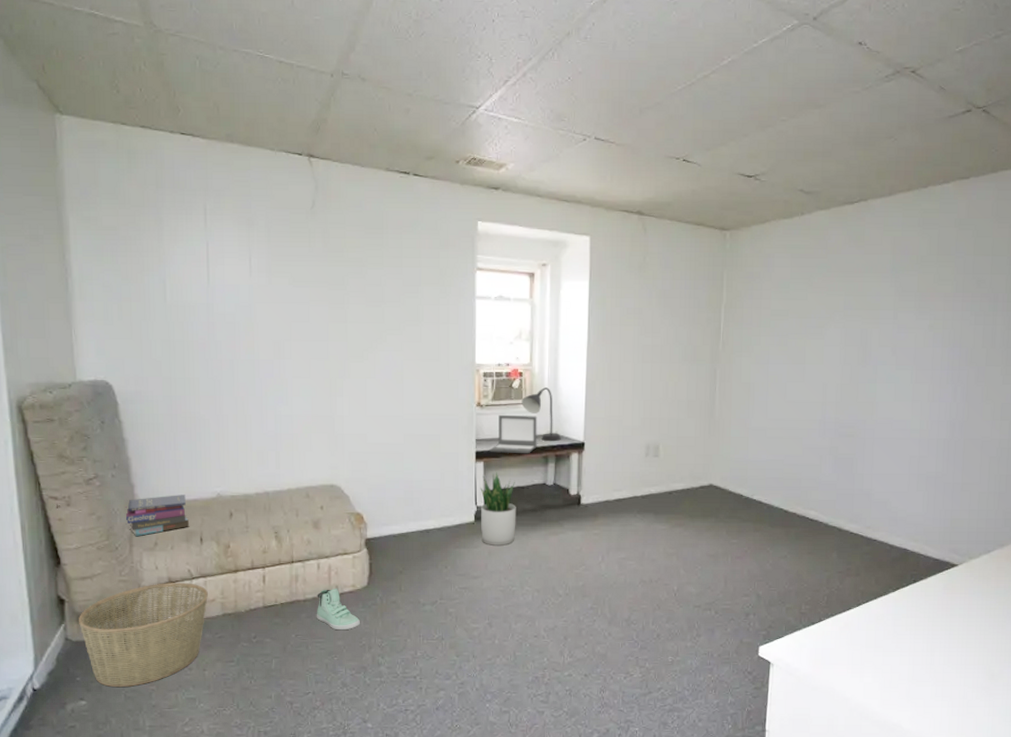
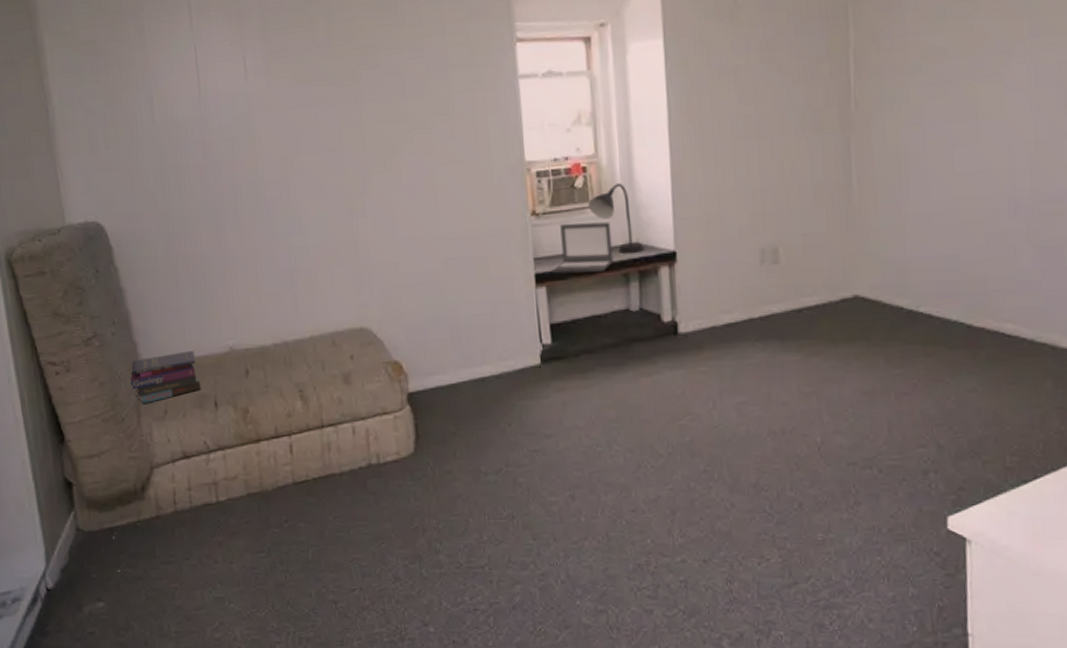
basket: present [79,583,209,688] -> none [89,457,230,586]
sneaker: present [316,588,360,631] -> none [354,457,409,510]
planter: present [480,472,516,546] -> none [544,298,595,394]

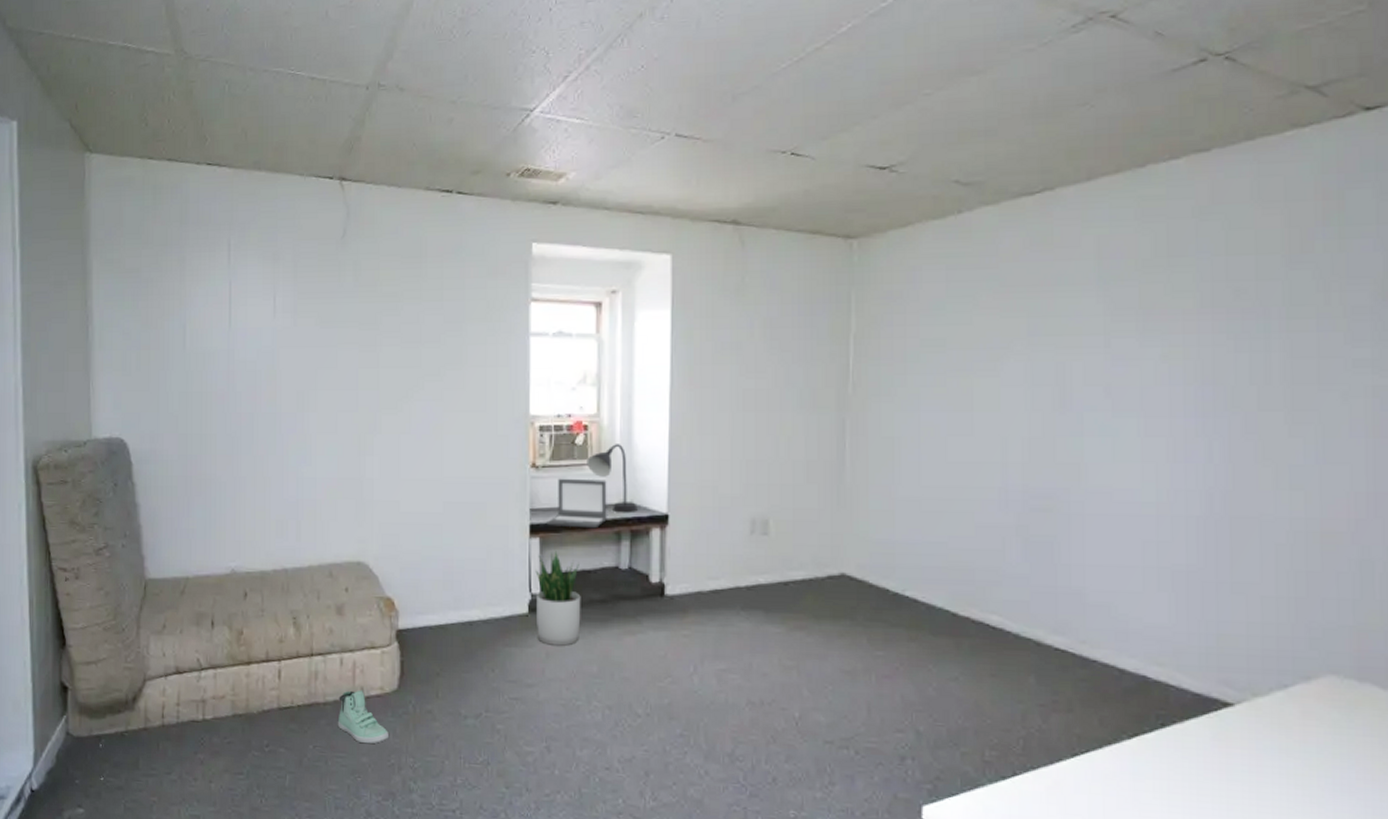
books: present [128,351,201,405] -> none [134,569,200,617]
sneaker: none [354,457,409,510] -> present [337,690,388,744]
planter: none [544,298,595,394] -> present [535,551,581,646]

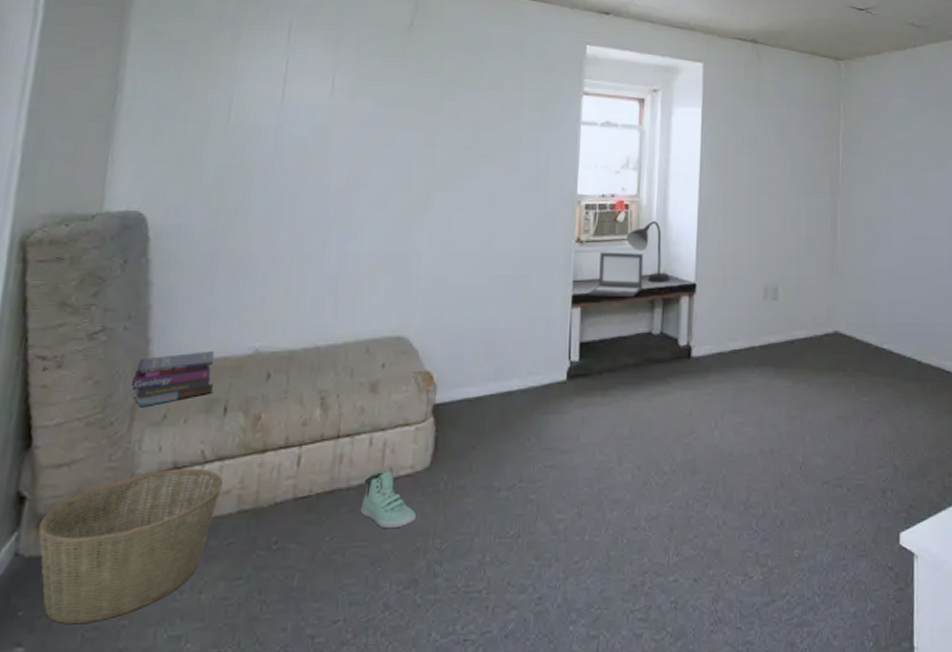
basket: none [81,673,219,796] -> present [38,468,224,625]
books: none [134,569,200,617] -> present [130,351,214,408]
planter: present [535,551,581,646] -> none [574,319,617,410]

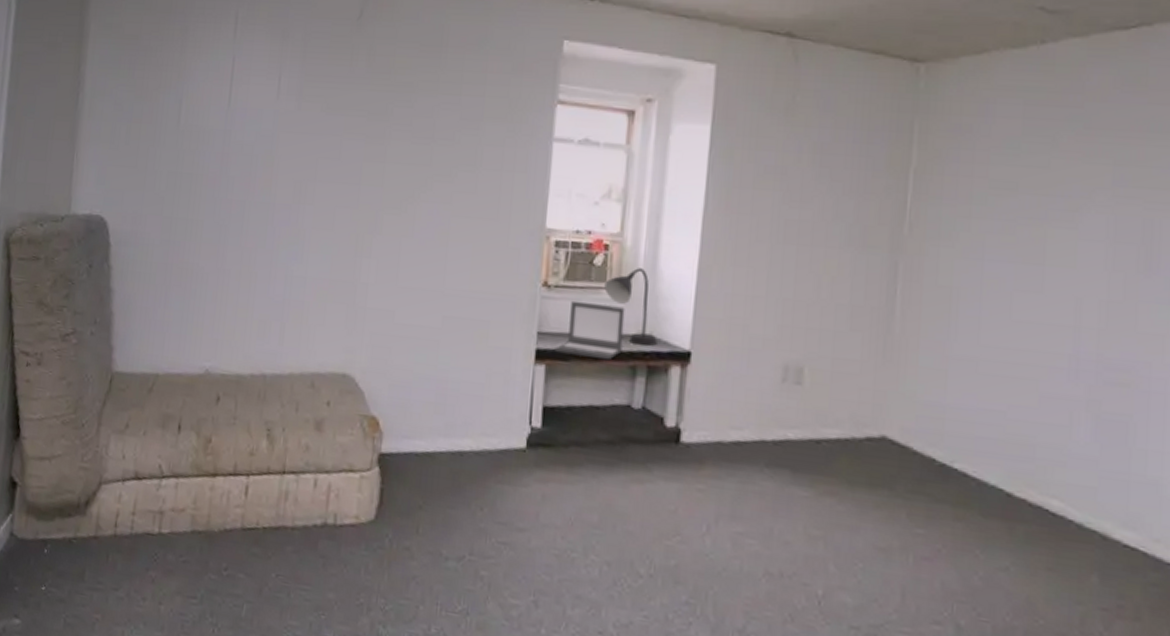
basket: present [38,468,224,625] -> none [28,478,179,611]
books: present [130,351,214,408] -> none [97,364,169,414]
sneaker: present [360,470,416,529] -> none [304,516,360,579]

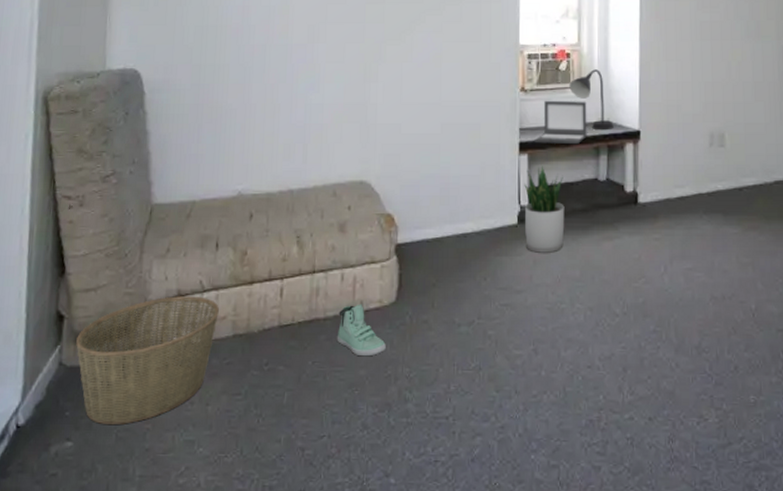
basket: none [28,478,179,611] -> present [76,296,220,426]
sneaker: none [304,516,360,579] -> present [336,304,386,357]
planter: none [533,381,588,489] -> present [524,166,565,253]

